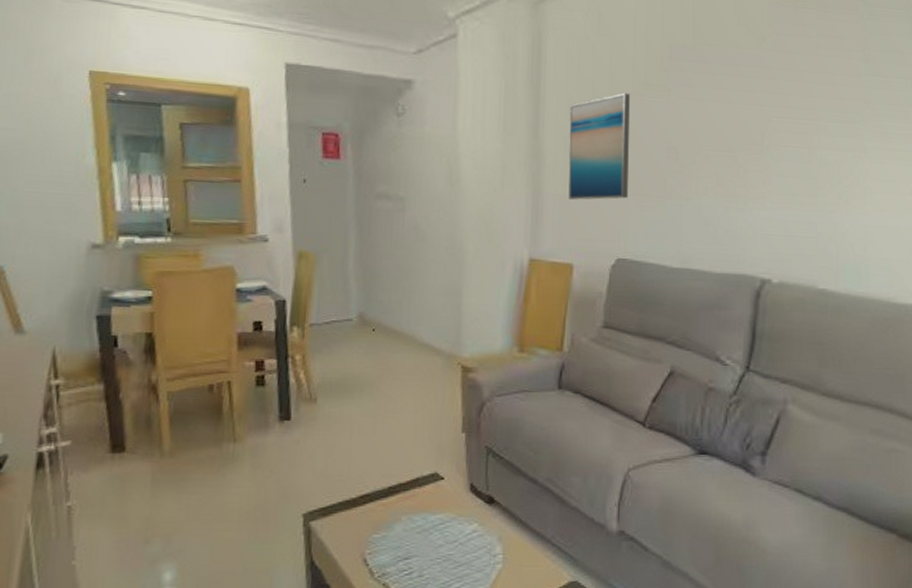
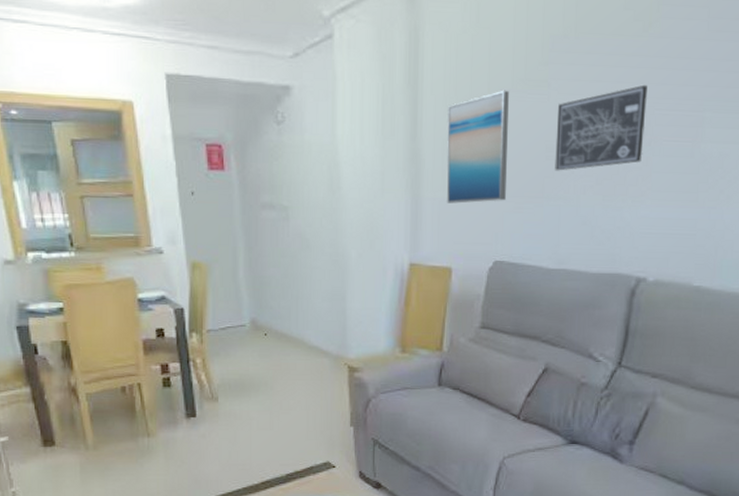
wall art: none [676,93,763,172] -> present [555,84,647,171]

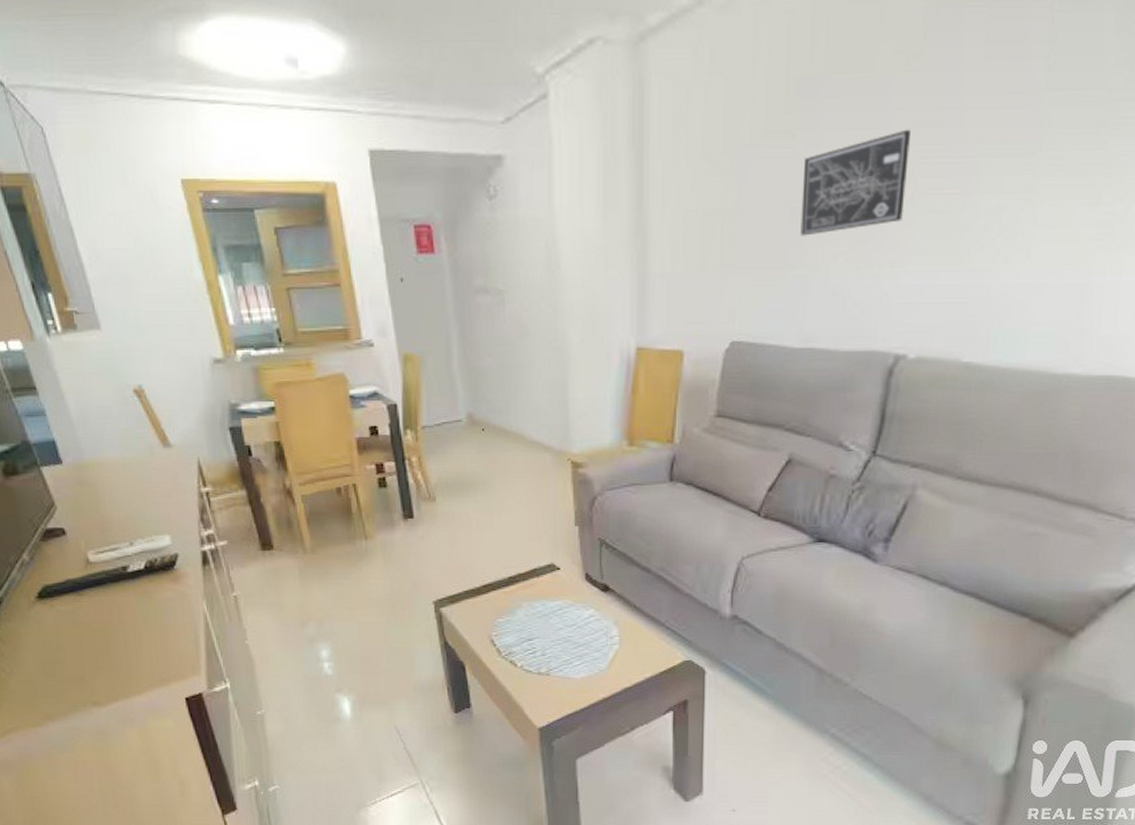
wall art: present [446,90,509,204] -> none [676,145,747,279]

